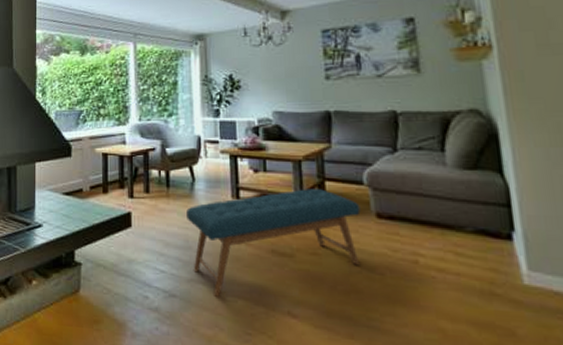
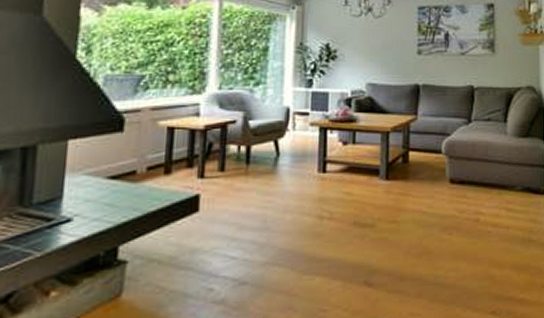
bench: present [186,189,361,298] -> none [267,159,437,279]

